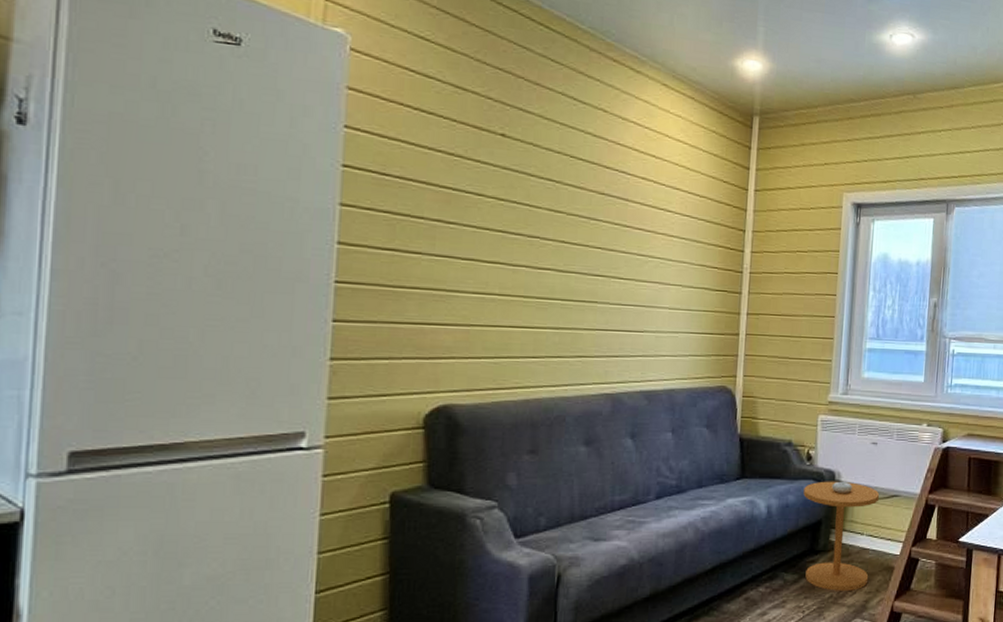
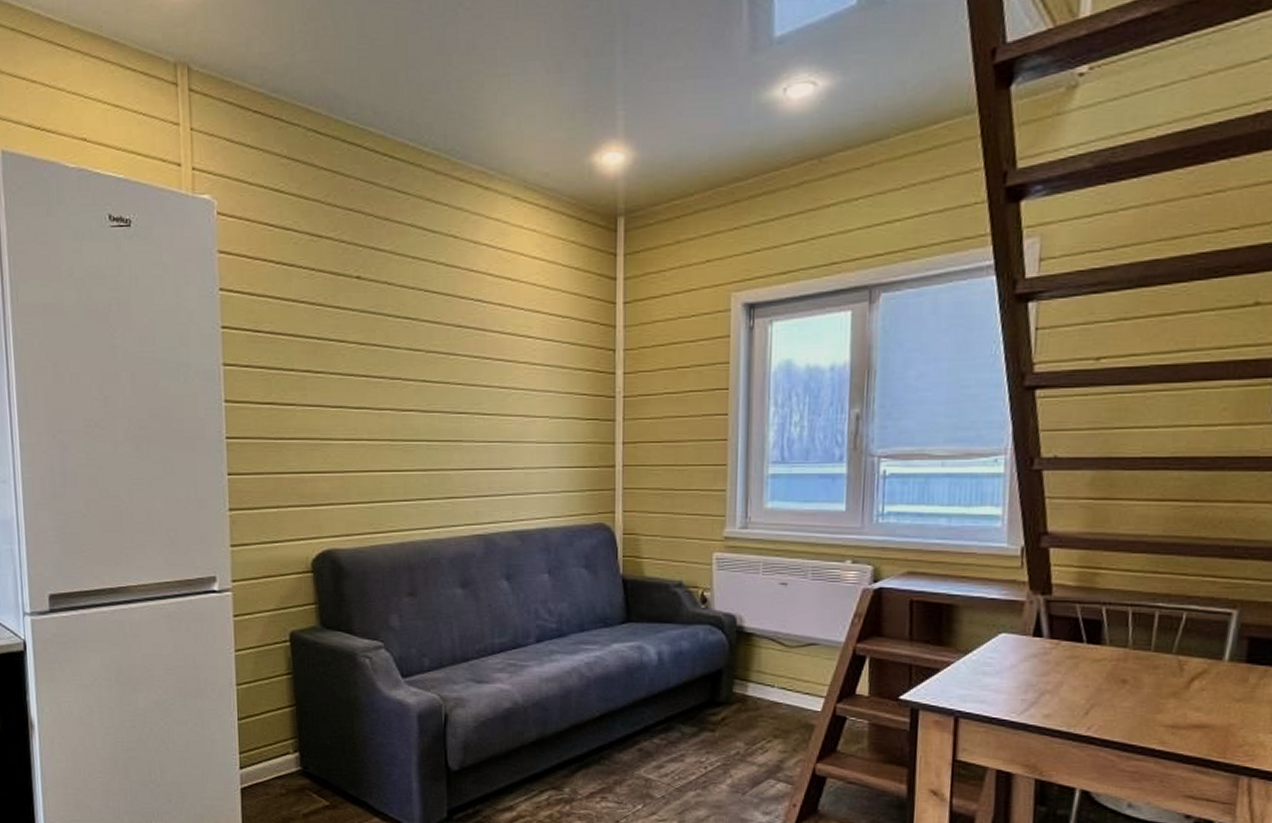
side table: present [803,481,880,591] -> none [699,626,793,749]

